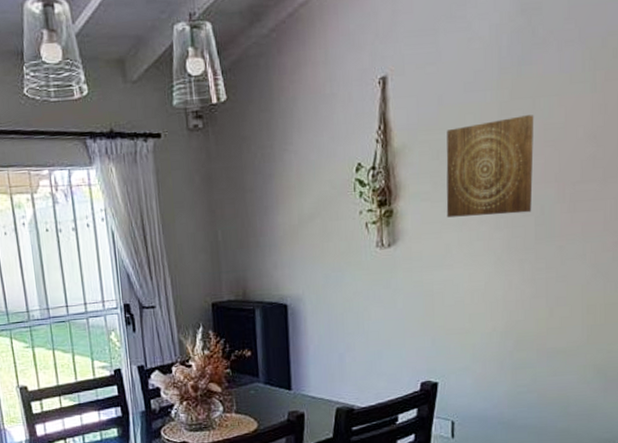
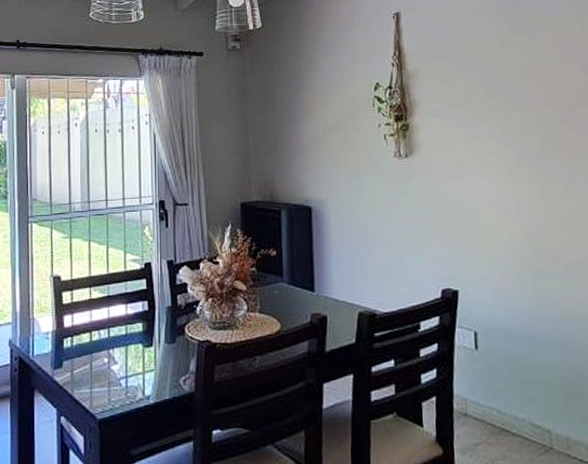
wall art: present [446,115,534,218] -> none [454,47,537,133]

